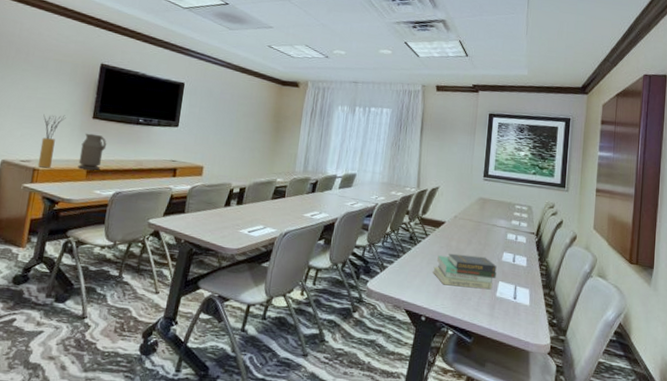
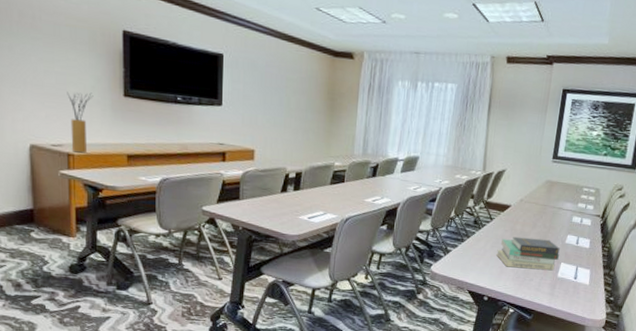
water jug: present [78,133,107,170] -> none [116,113,145,155]

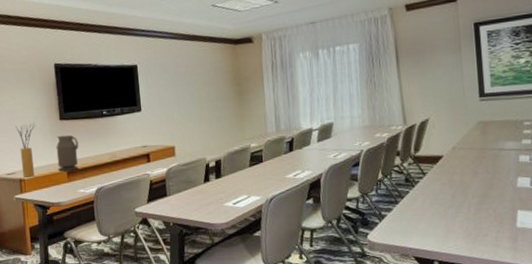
water jug: none [116,113,145,155] -> present [56,134,79,171]
books: present [496,236,560,270] -> none [438,186,513,225]

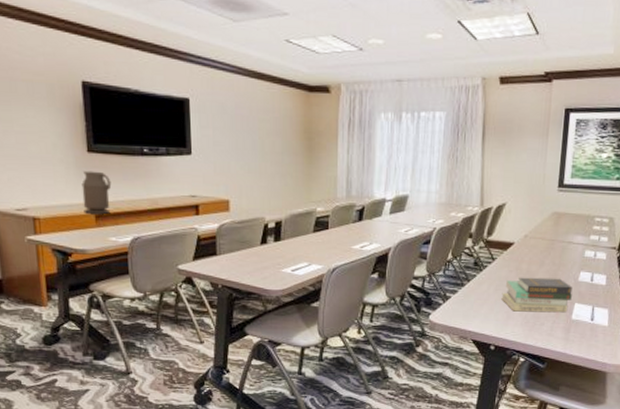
vase: present [15,122,36,177] -> none [28,150,56,216]
books: none [438,186,513,225] -> present [501,277,573,313]

